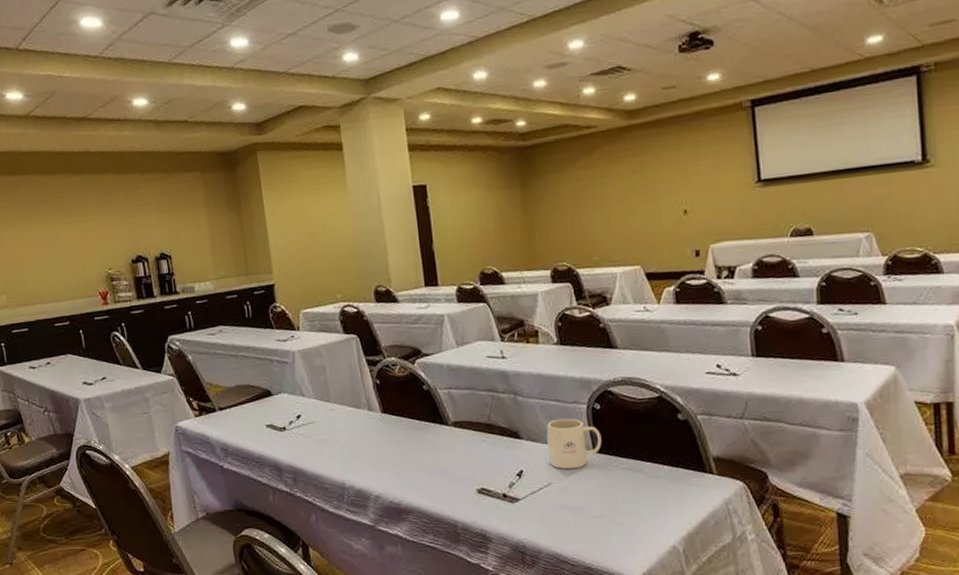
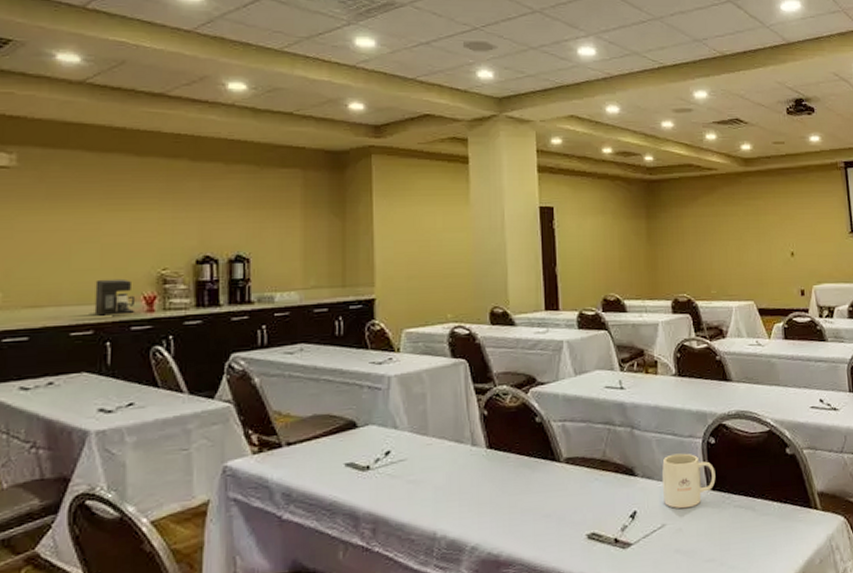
coffee maker: none [64,278,95,310] -> present [94,278,136,316]

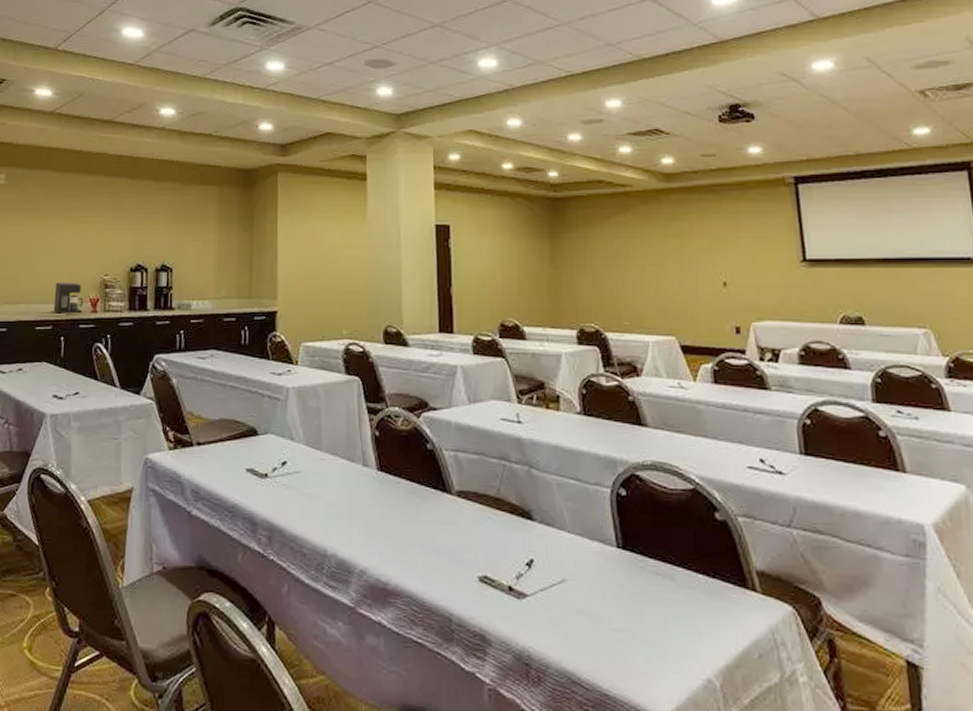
mug: present [661,453,716,509] -> none [562,501,627,566]

